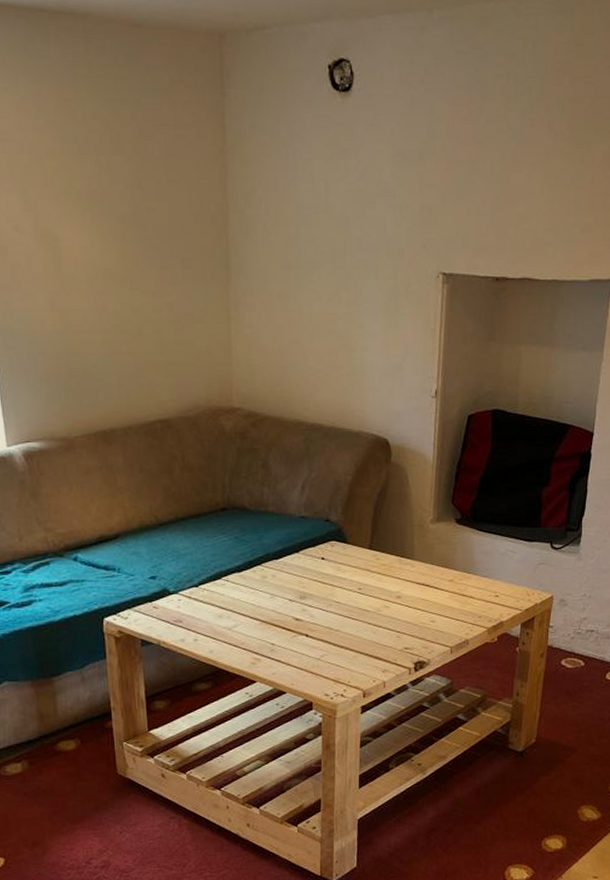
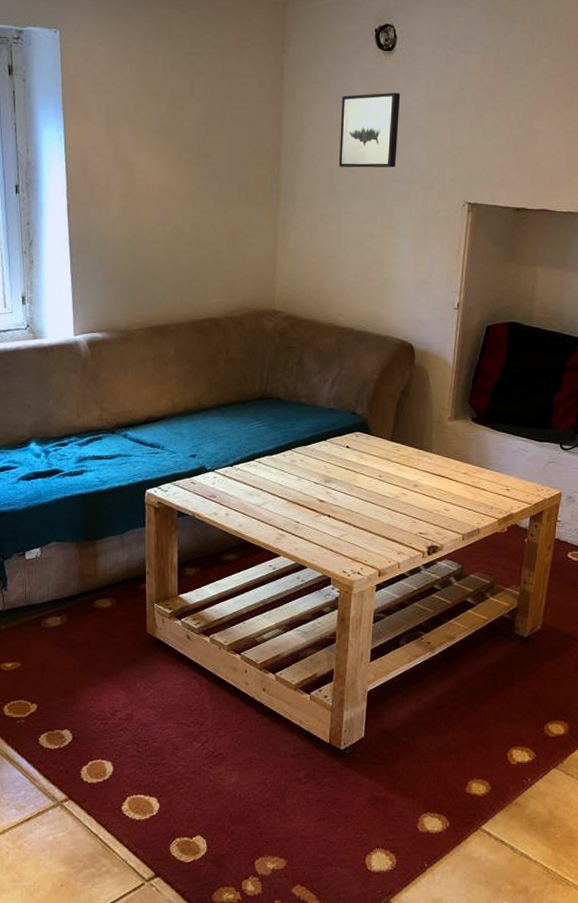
wall art: none [294,143,362,235] -> present [339,92,401,168]

